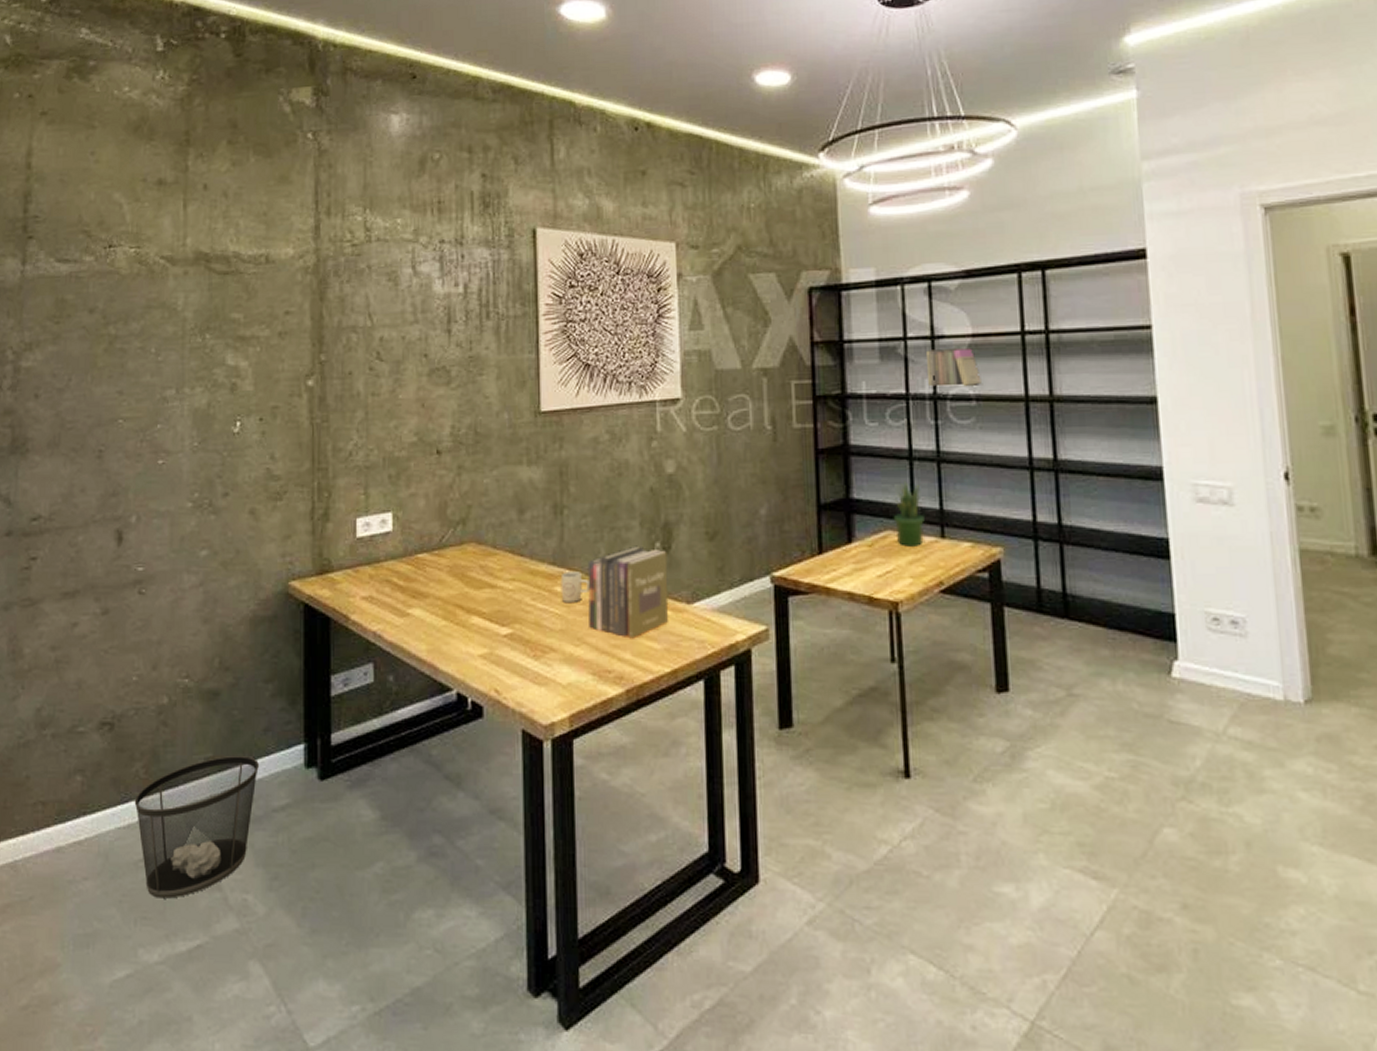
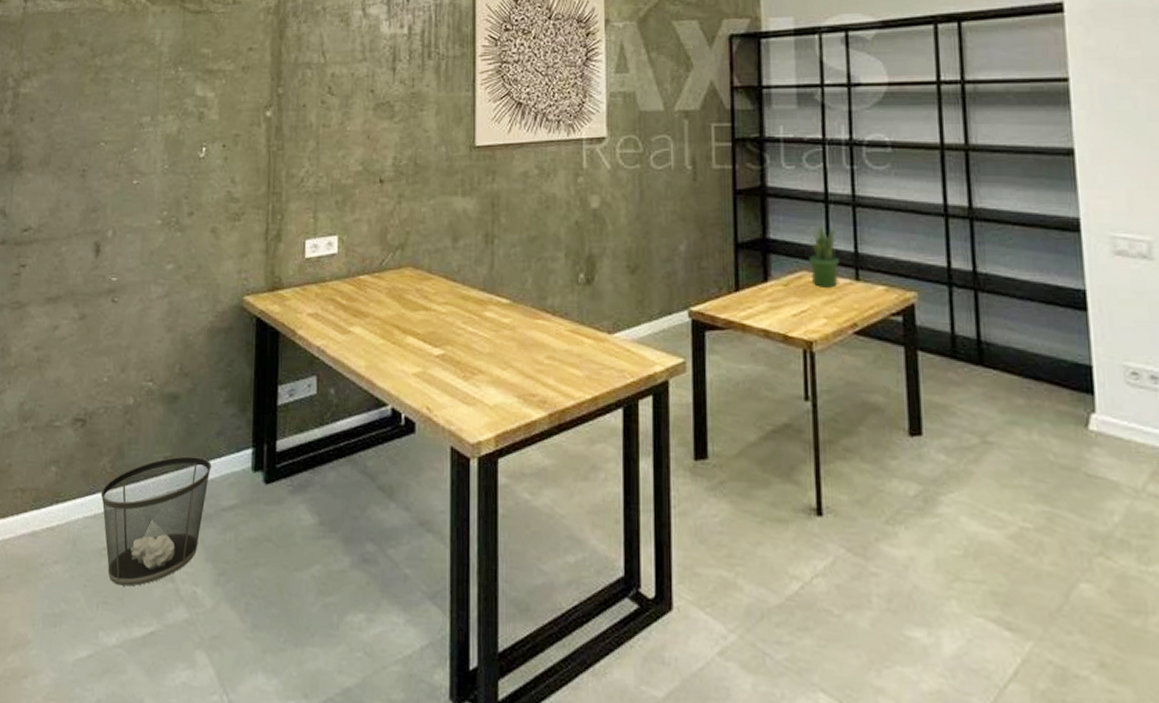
mug: present [560,572,590,602] -> none [490,298,517,327]
books: present [587,545,669,639] -> none [515,276,591,365]
books: present [925,348,982,387] -> none [842,96,897,133]

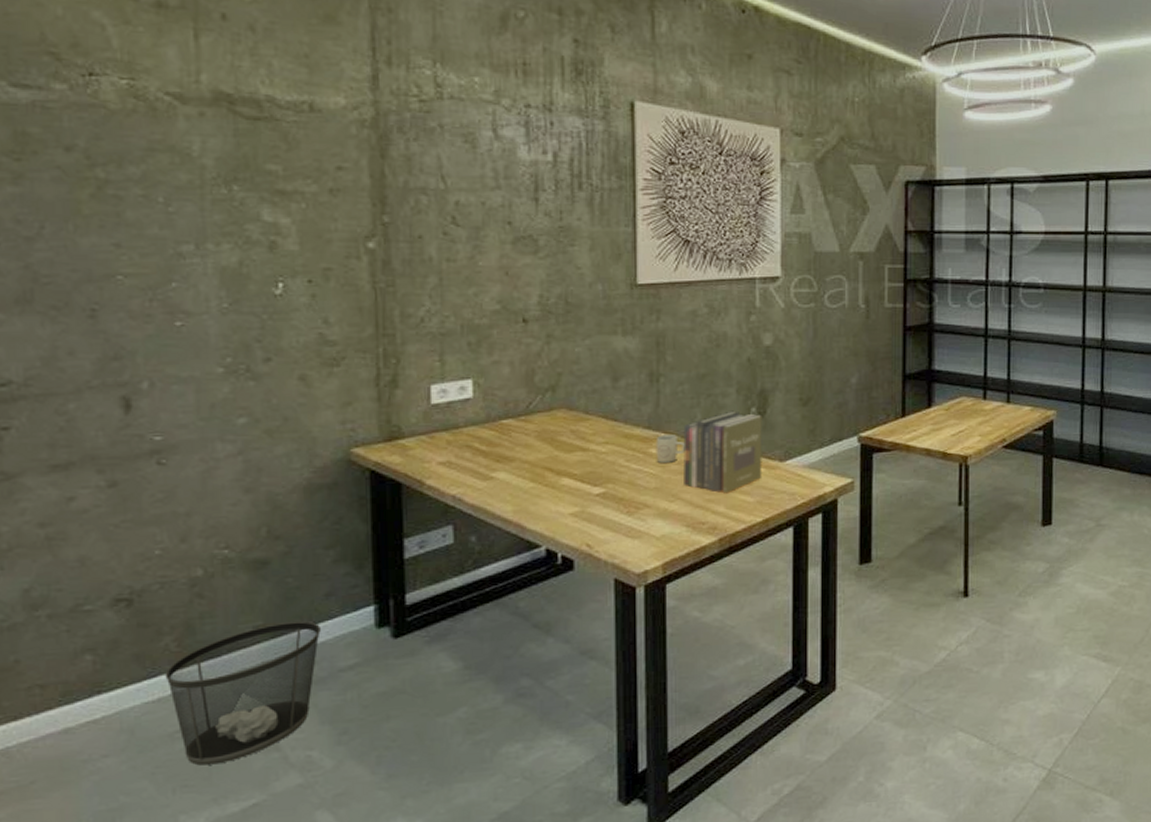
mug: none [490,298,517,327] -> present [655,435,685,463]
books: none [515,276,591,365] -> present [683,410,762,494]
planter: present [808,223,839,288] -> none [968,355,994,410]

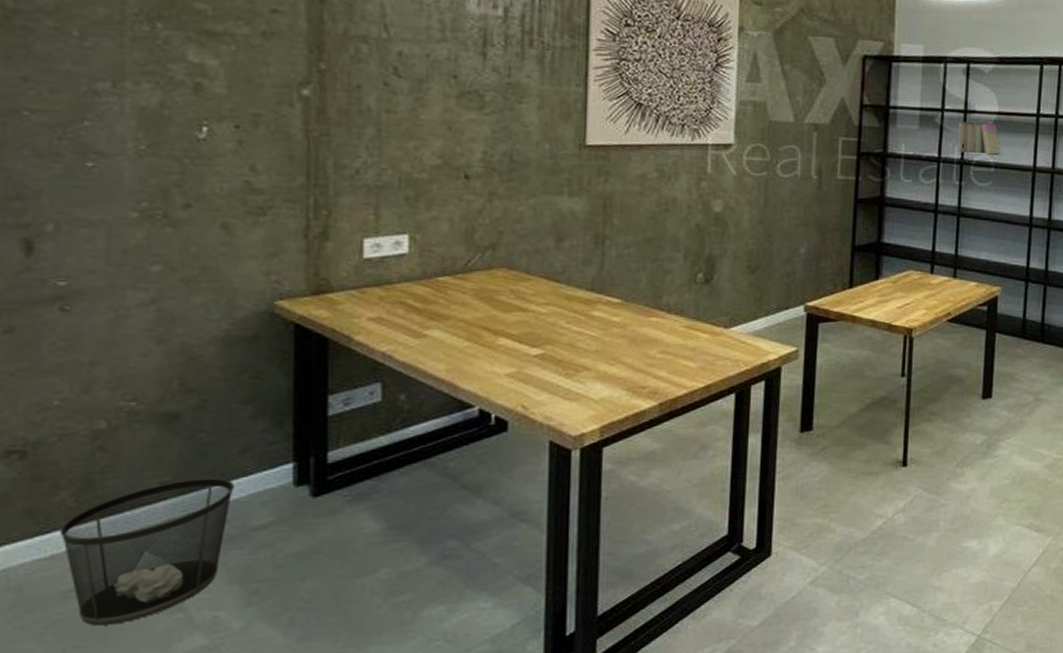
mug: present [655,435,685,463] -> none [598,298,629,326]
books: present [683,410,762,494] -> none [625,276,709,359]
books: none [1004,243,1049,276] -> present [958,122,1001,155]

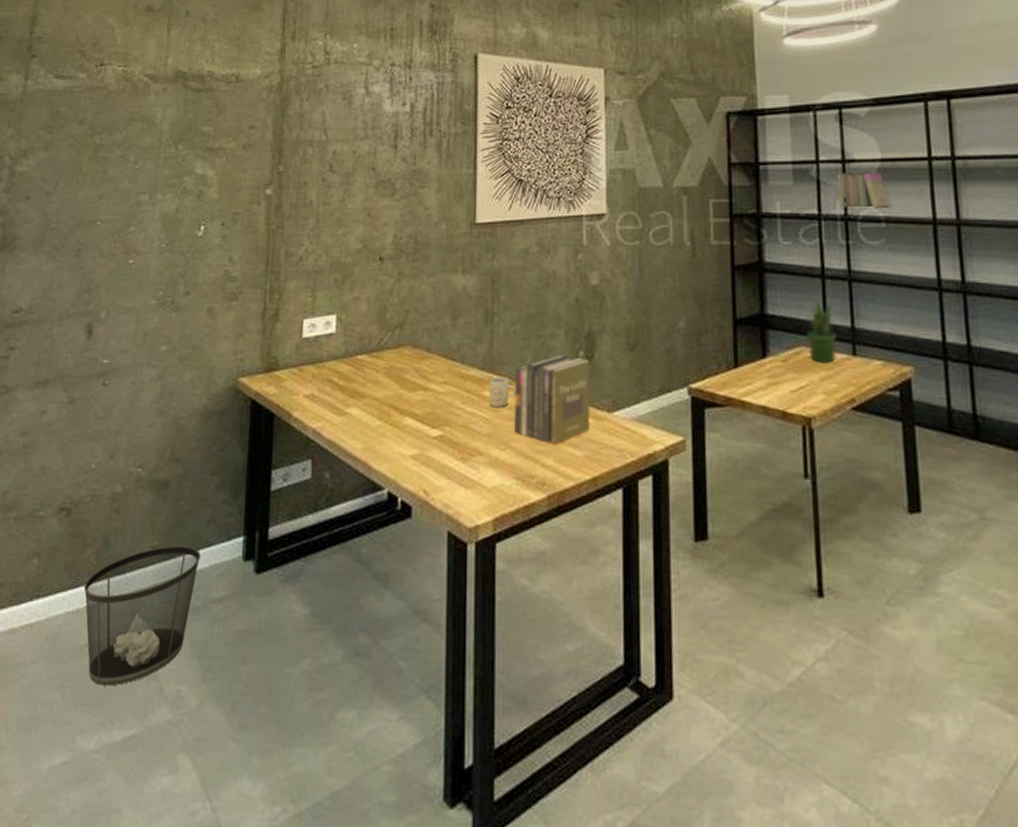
mug: none [598,298,629,326] -> present [489,377,516,407]
books: none [625,276,709,359] -> present [514,354,591,445]
planter: none [916,230,942,284] -> present [806,298,837,363]

